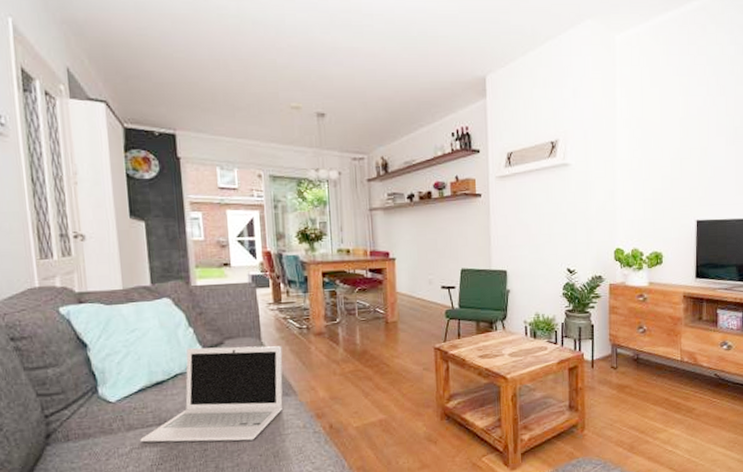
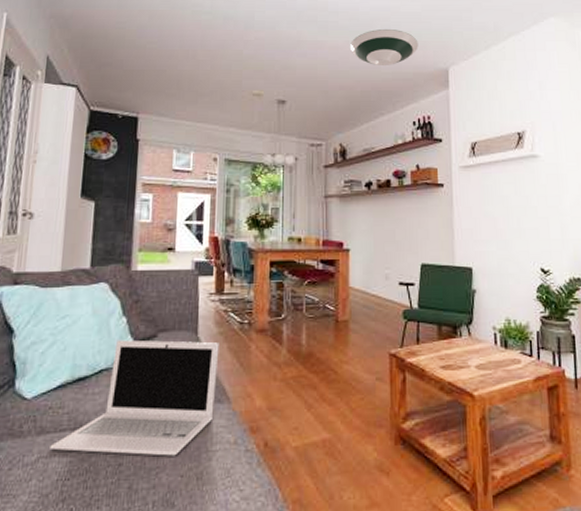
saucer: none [386,33,456,75] -> present [349,28,419,67]

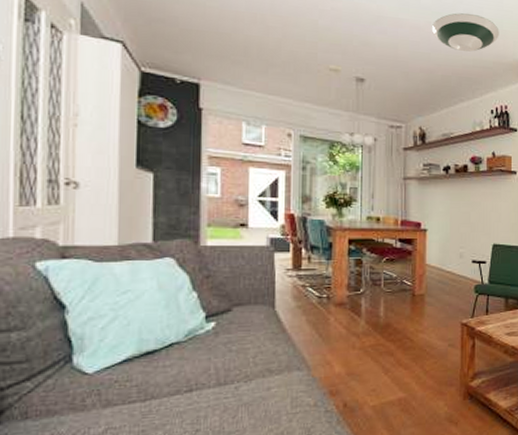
laptop: present [50,339,219,456] -> none [119,314,298,422]

